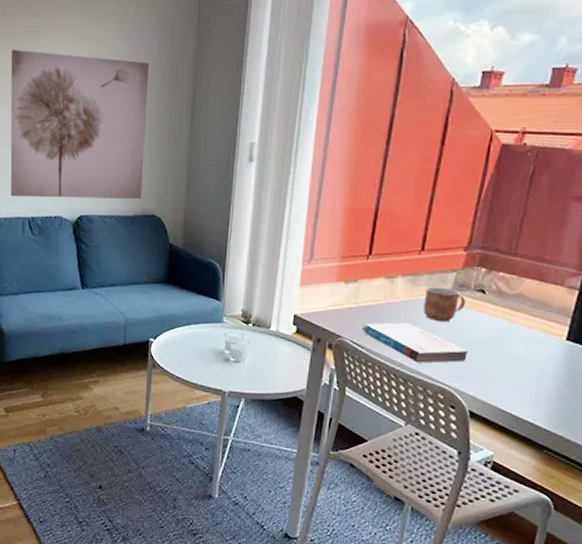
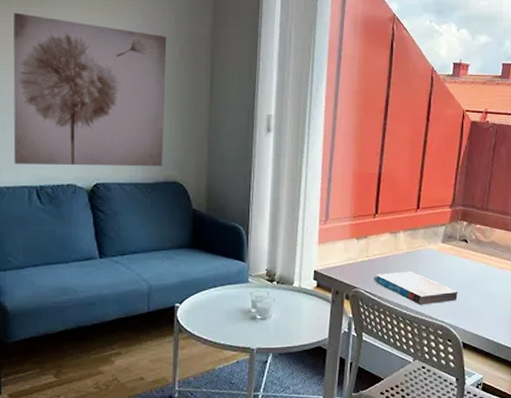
mug: present [423,287,465,322] -> none [422,239,453,269]

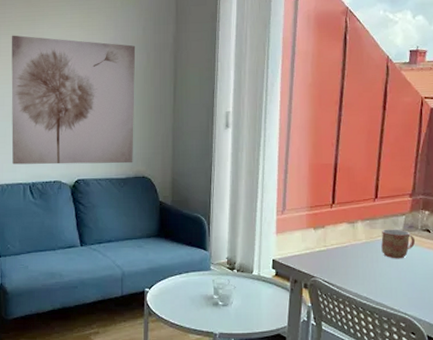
book: present [374,271,458,305] -> none [332,261,421,296]
mug: none [422,239,453,269] -> present [381,229,415,259]

